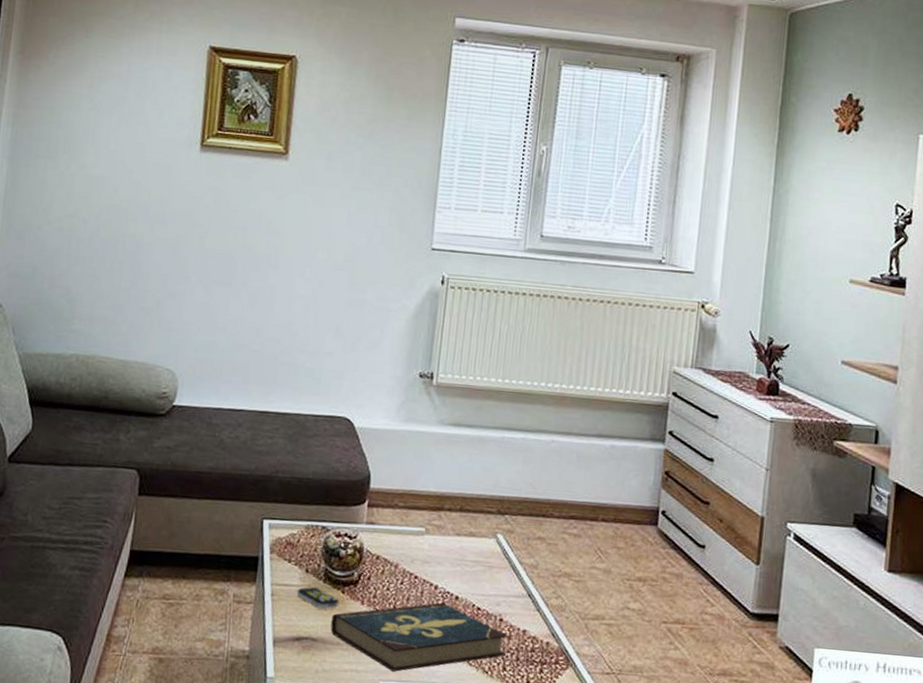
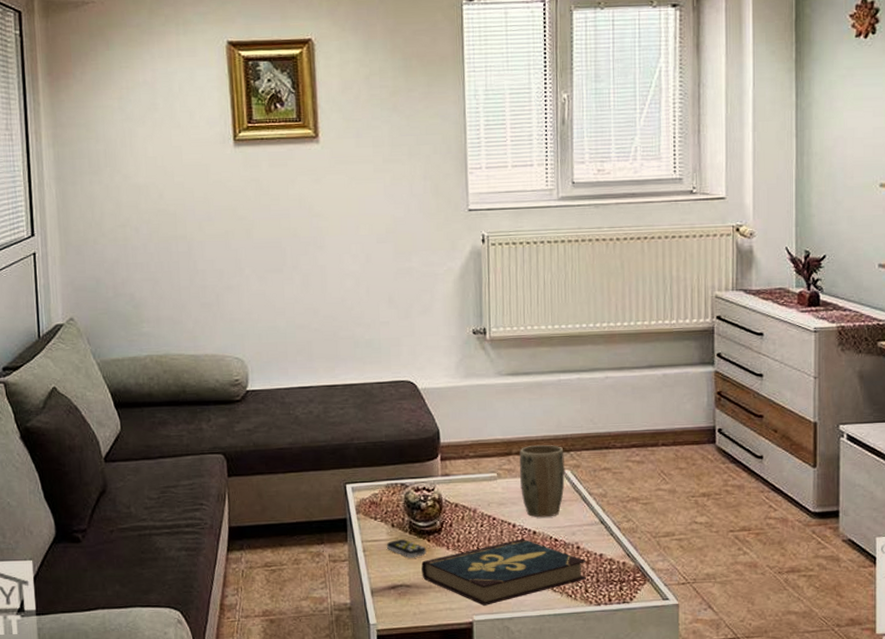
plant pot: none [448,503,499,583] -> present [519,445,565,518]

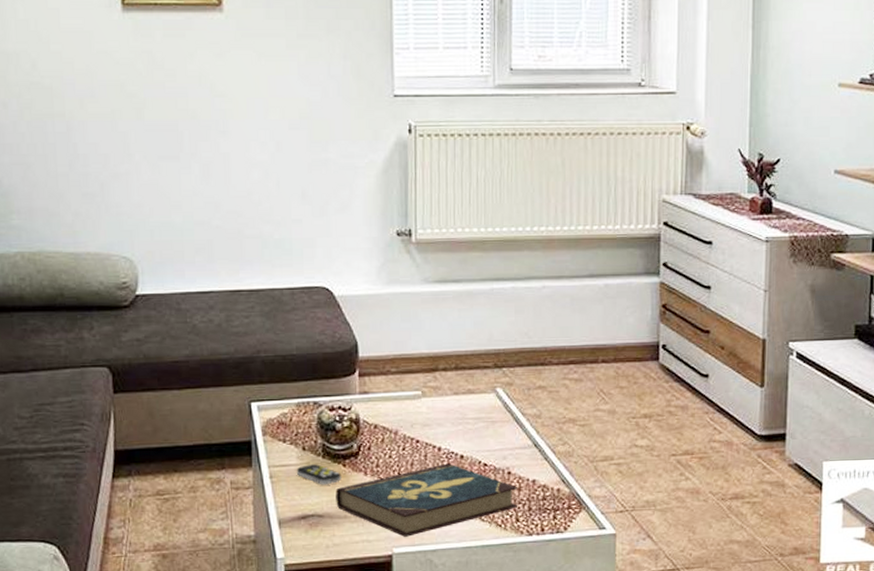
plant pot: present [519,445,565,518] -> none [446,360,496,440]

